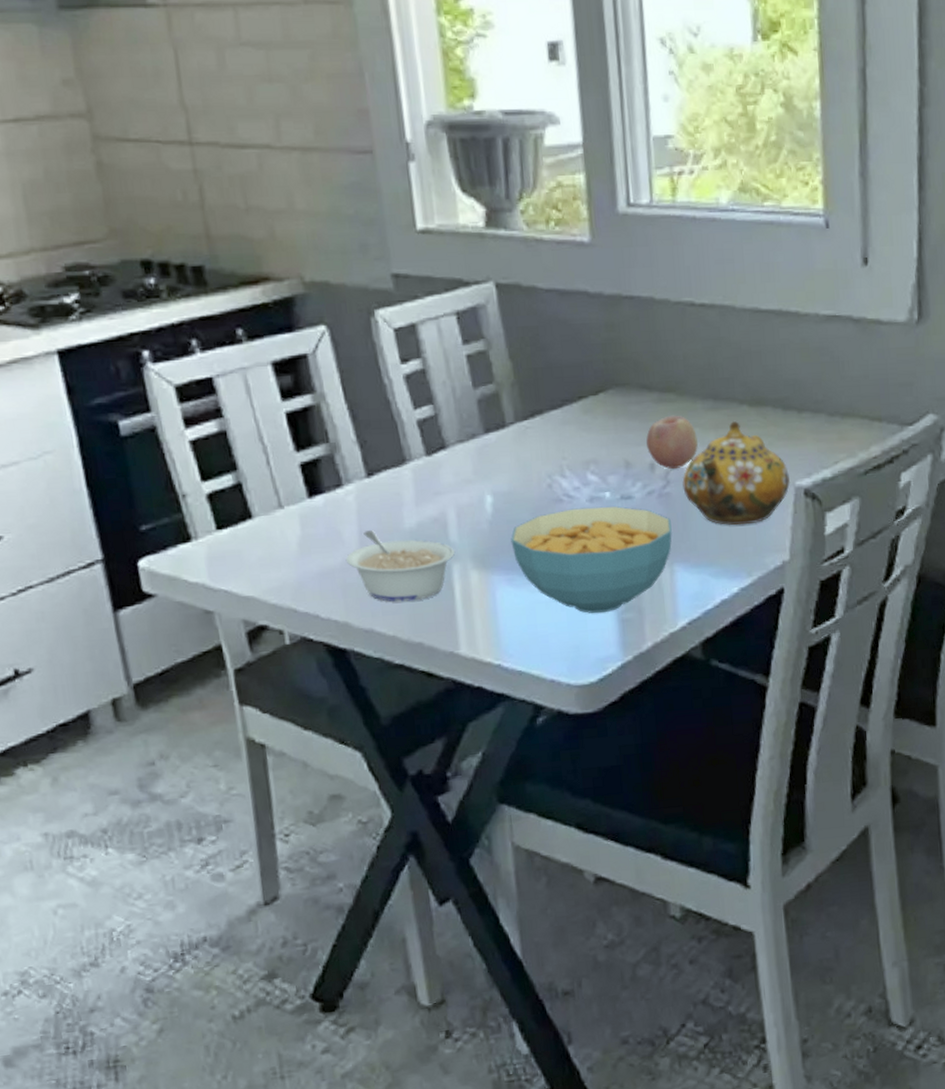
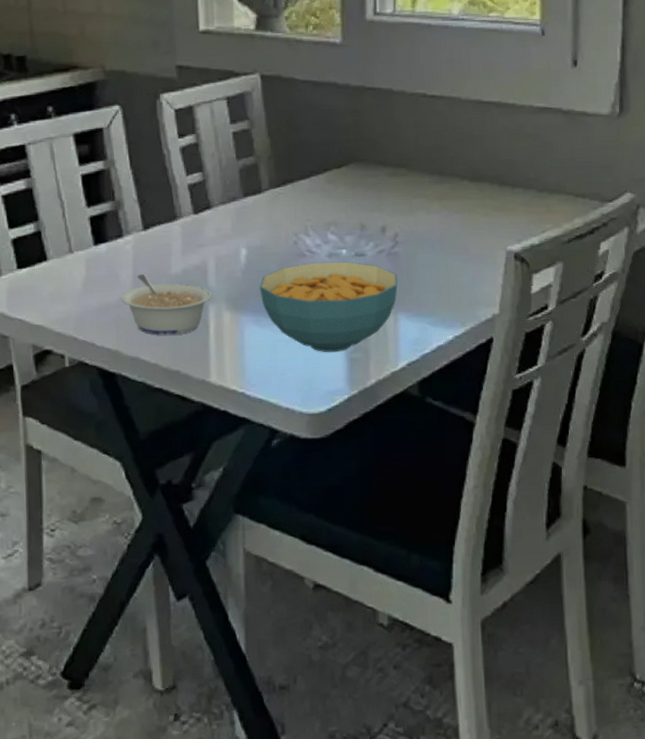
fruit: present [646,415,698,470] -> none [380,187,424,233]
teapot: present [682,420,791,526] -> none [409,193,503,282]

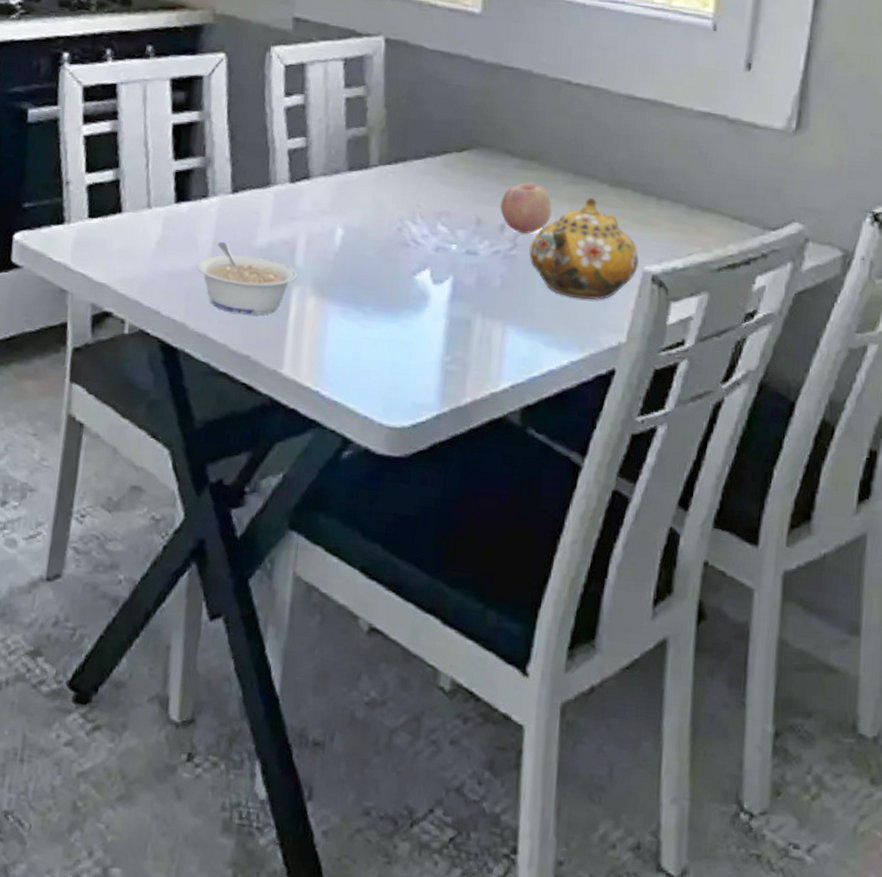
cereal bowl: present [260,261,398,353] -> none [352,254,512,361]
fruit: none [380,187,424,233] -> present [500,182,552,234]
teapot: none [409,193,503,282] -> present [529,197,639,300]

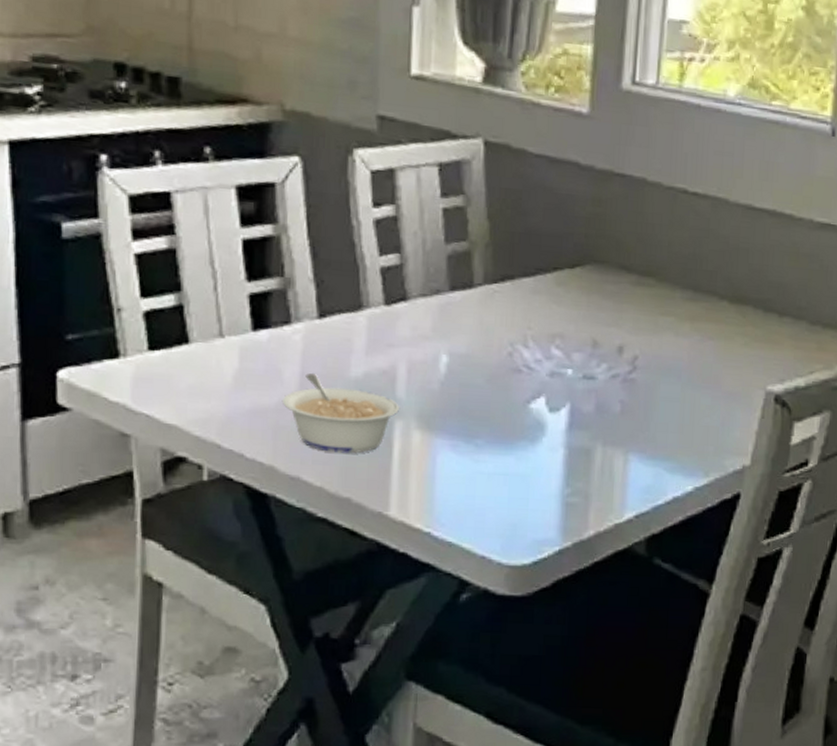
fruit: present [500,182,552,234] -> none [618,300,671,356]
teapot: present [529,197,639,300] -> none [649,314,762,423]

